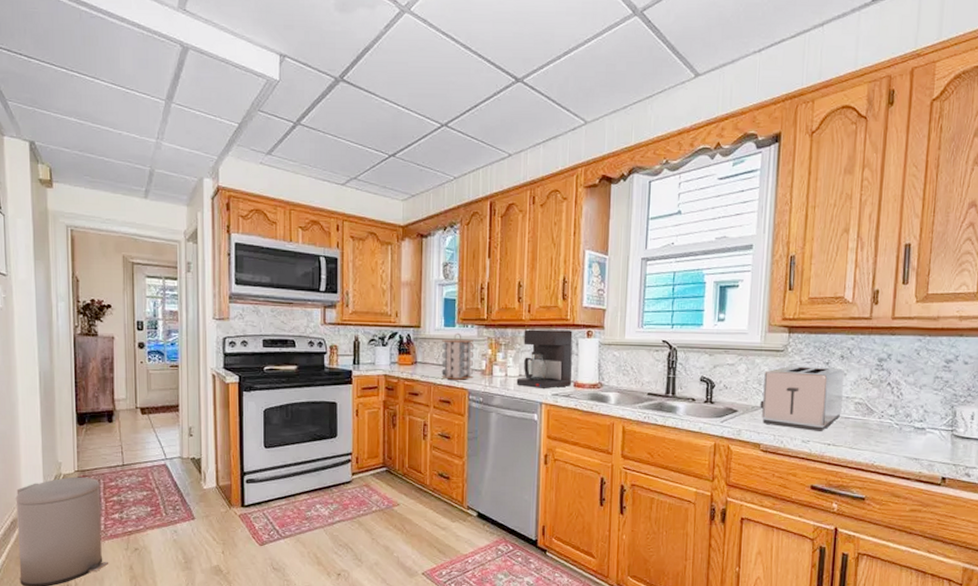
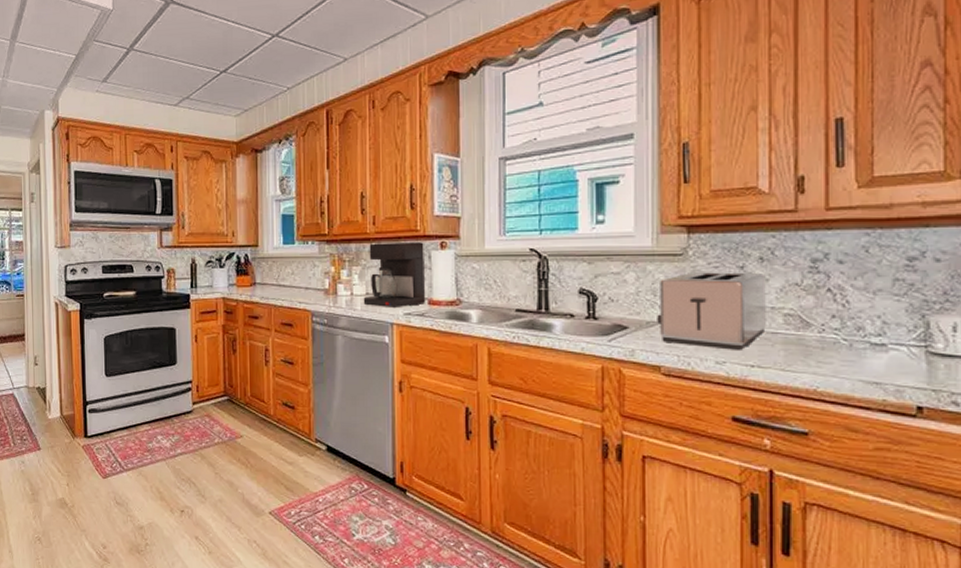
spice rack: present [441,332,474,380] -> none [281,250,317,301]

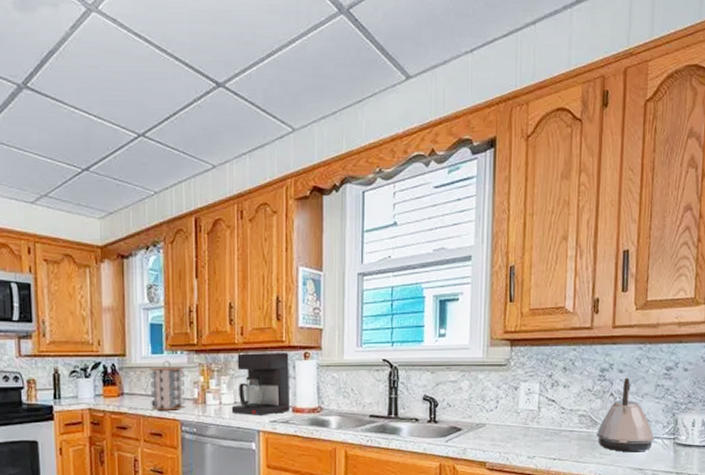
spice rack: none [281,250,317,301] -> present [150,360,186,411]
toaster: present [657,271,766,352] -> none [484,379,567,447]
kettle: none [809,269,896,362] -> present [596,377,655,453]

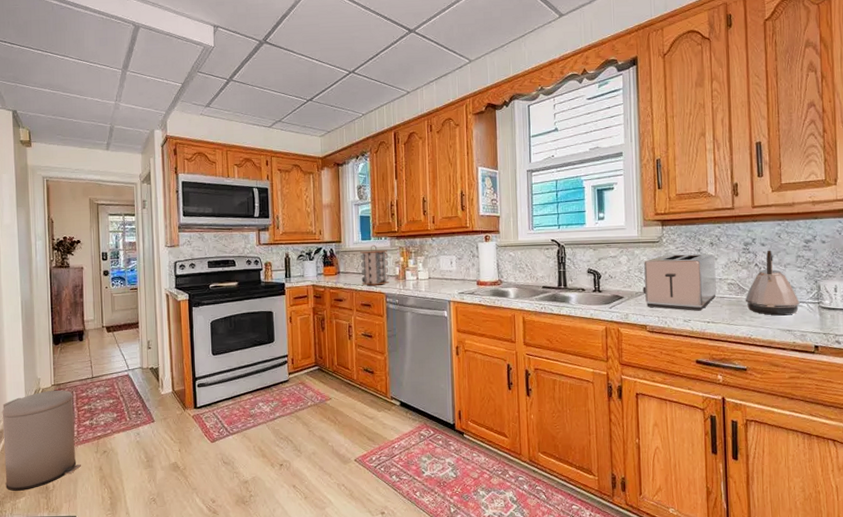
coffee maker: present [231,353,291,417] -> none [426,236,475,289]
toaster: none [484,379,567,447] -> present [643,253,716,312]

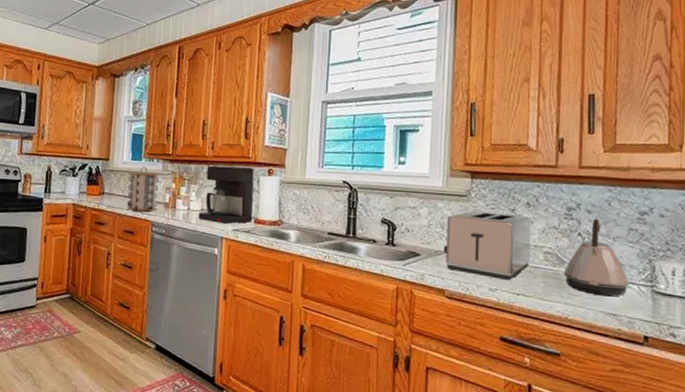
coffee maker: none [426,236,475,289] -> present [198,165,254,225]

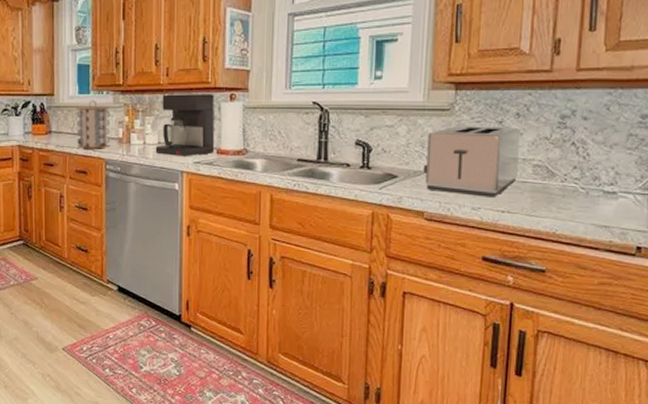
kettle: present [563,218,629,297] -> none [553,125,625,208]

